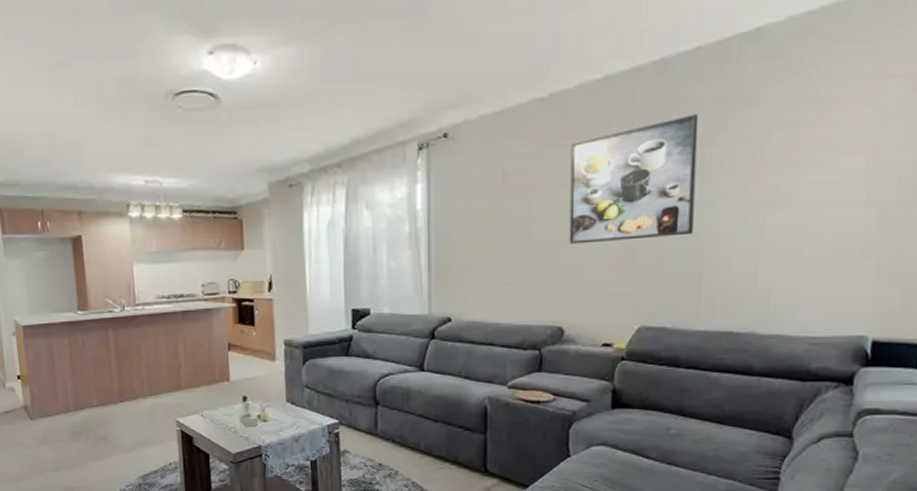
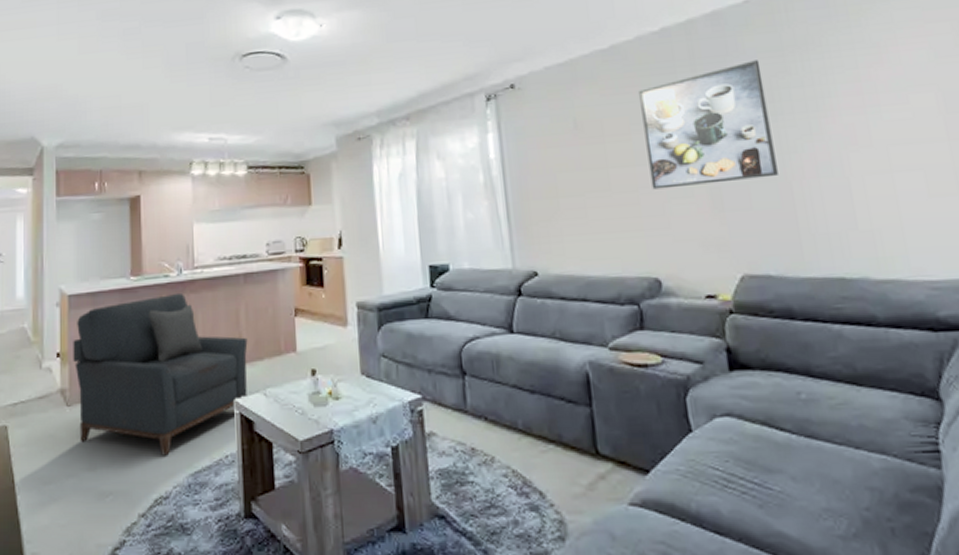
armchair: none [31,326,187,462] -> present [73,292,248,456]

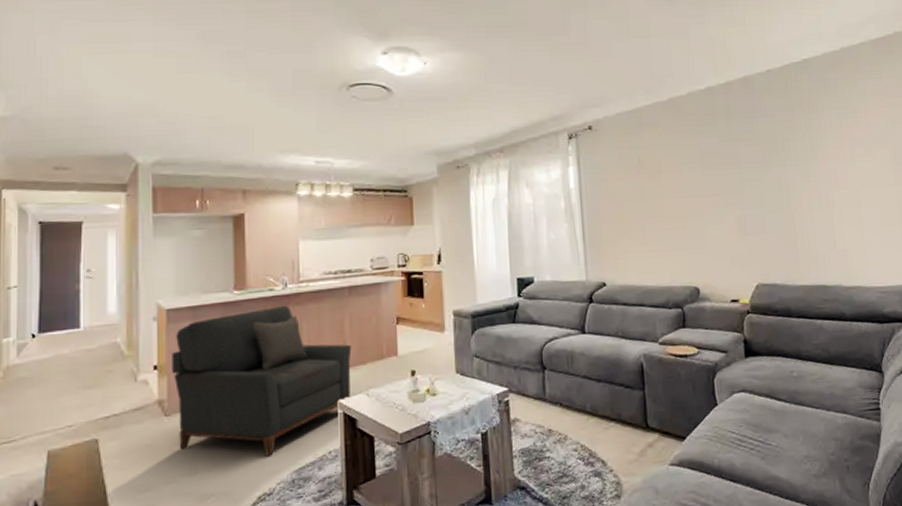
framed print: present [638,60,778,190] -> none [687,117,785,217]

